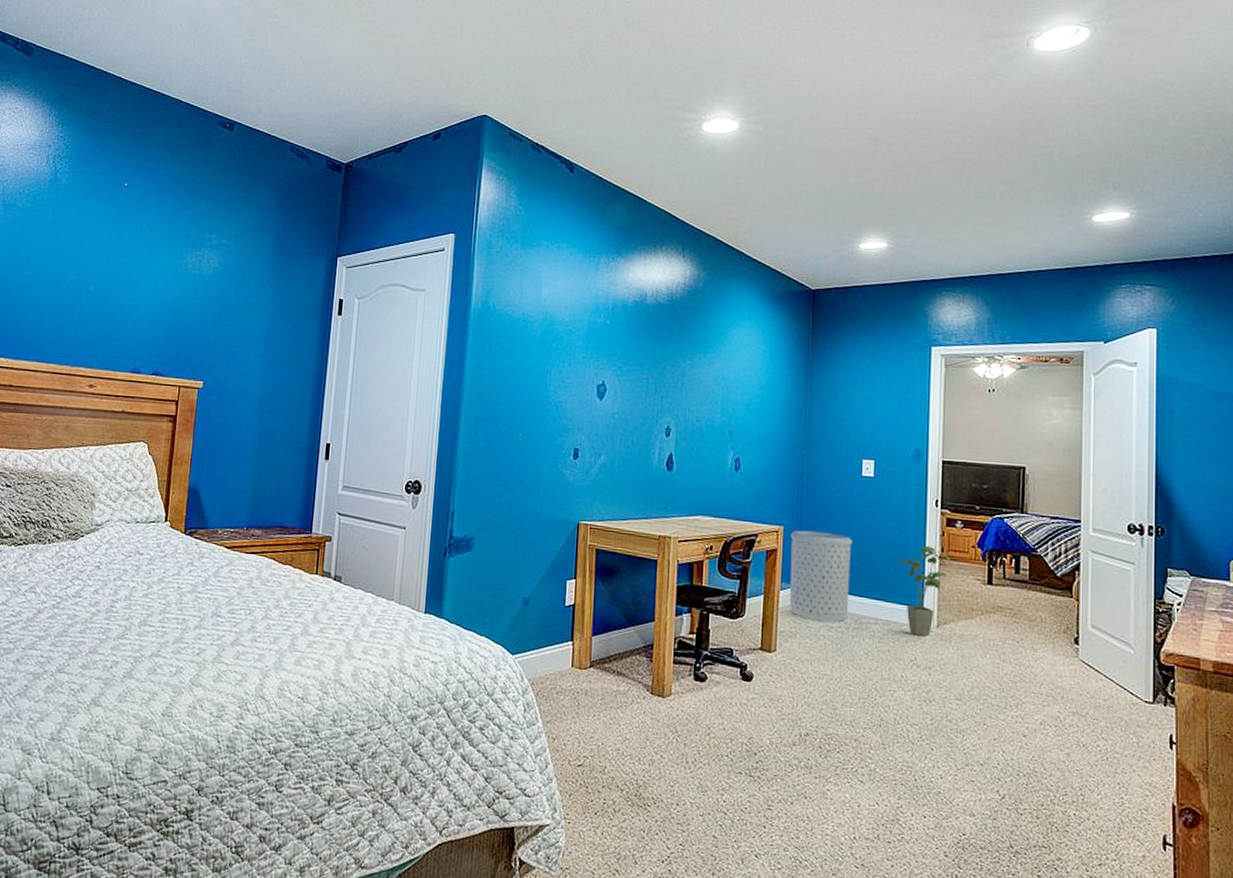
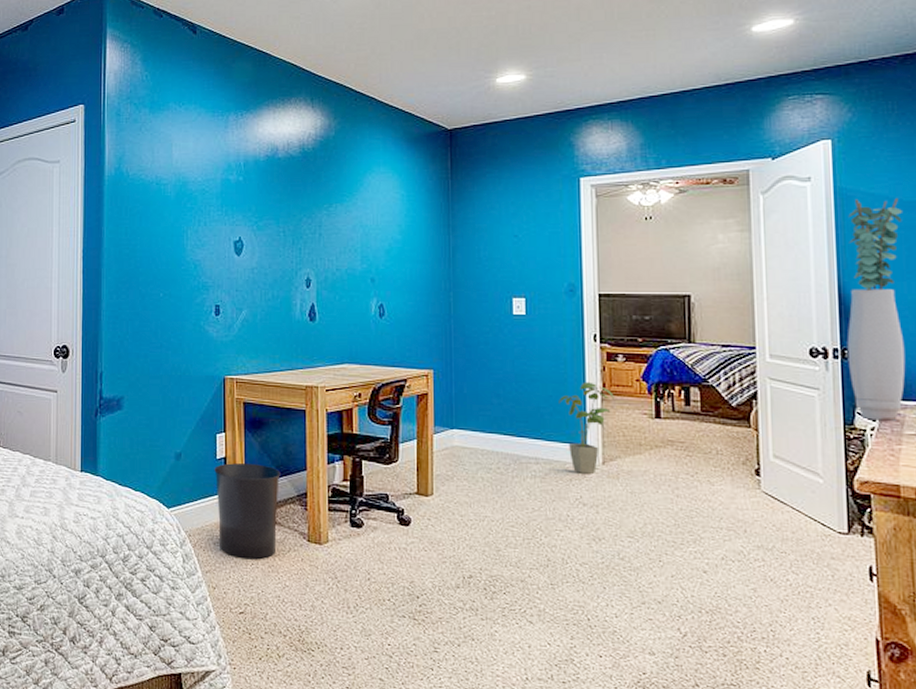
waste bin: none [562,610,629,711] -> present [214,463,281,560]
laundry basket: present [789,530,853,623] -> none [441,373,507,464]
vase: none [1160,386,1215,599] -> present [847,198,906,422]

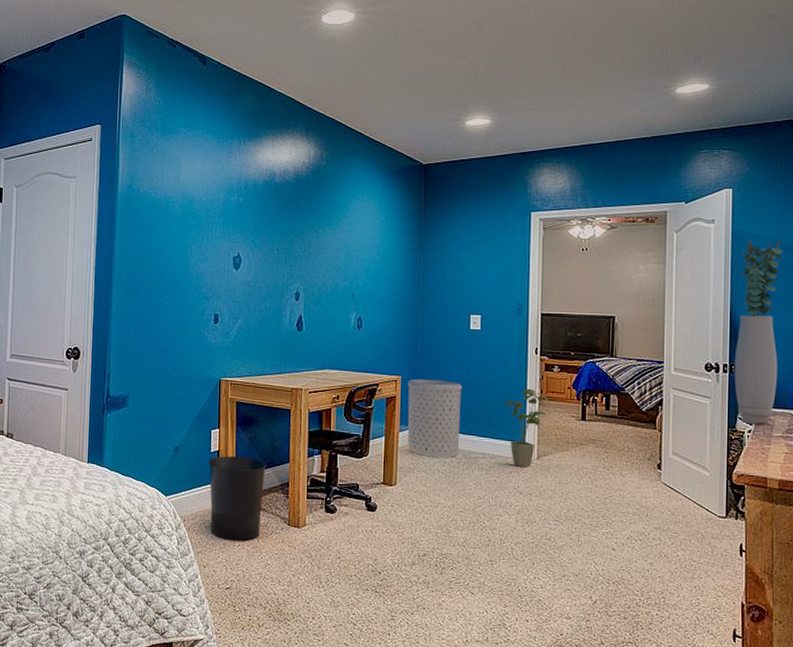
laundry basket: none [441,373,507,464] -> present [407,379,463,458]

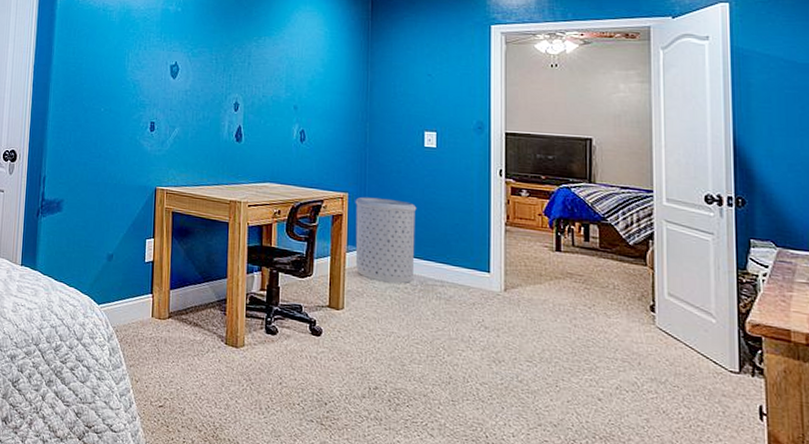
waste bin: present [208,456,267,541] -> none [142,266,203,358]
house plant: present [504,388,549,467] -> none [465,213,517,300]
vase: present [734,239,784,426] -> none [741,59,798,270]

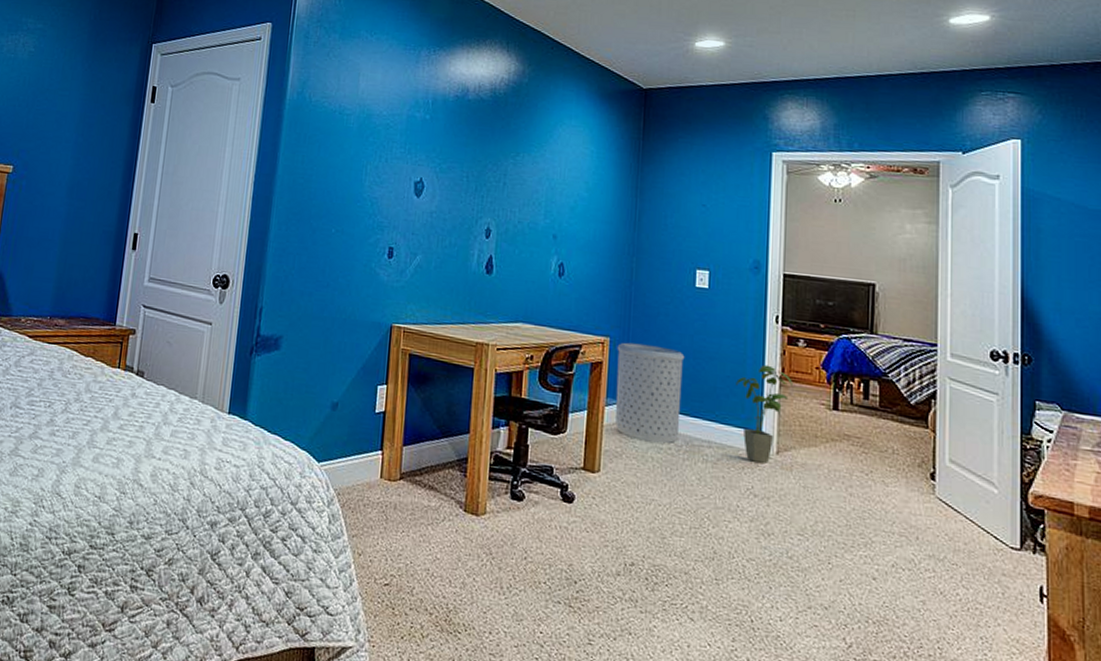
house plant: none [465,213,517,300] -> present [736,364,792,464]

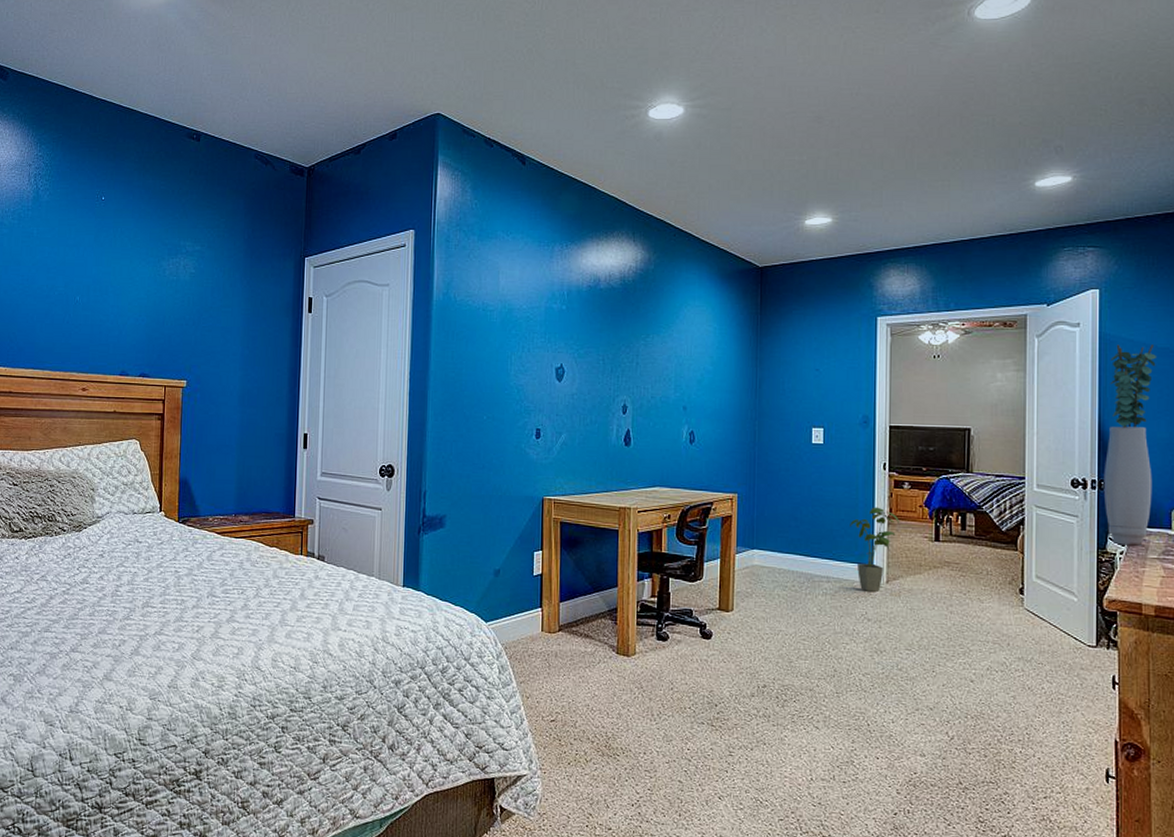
laundry basket: present [615,342,685,444] -> none [744,497,804,582]
vase: none [1027,202,1088,436] -> present [1103,344,1158,547]

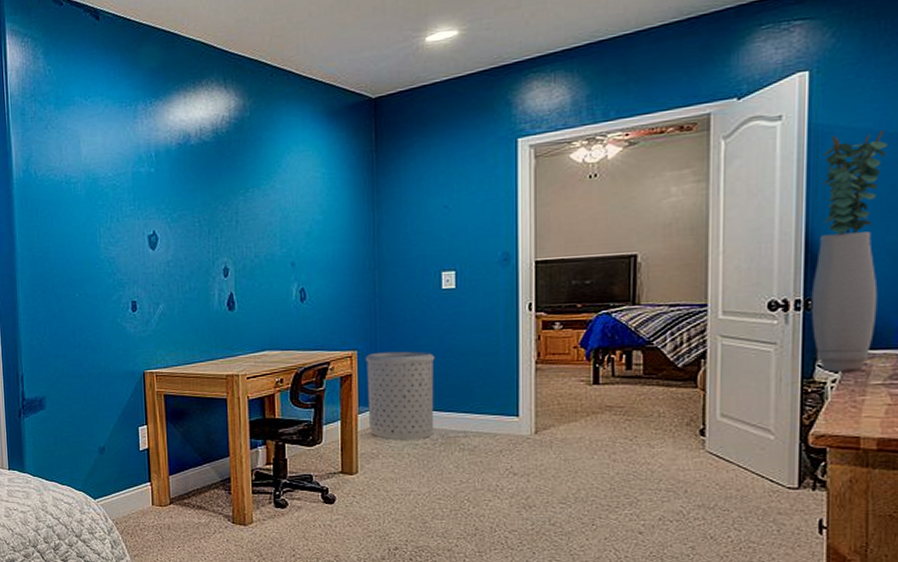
laundry basket: none [744,497,804,582] -> present [365,351,435,440]
house plant: present [850,507,899,592] -> none [490,352,549,444]

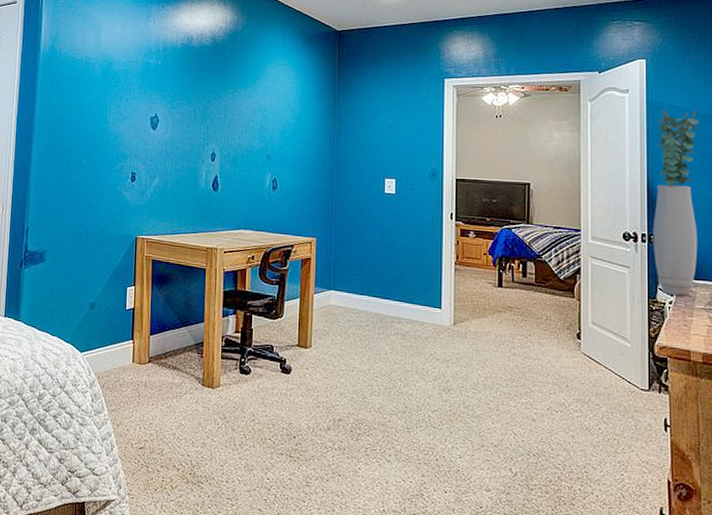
laundry basket: present [365,351,435,440] -> none [322,241,378,322]

